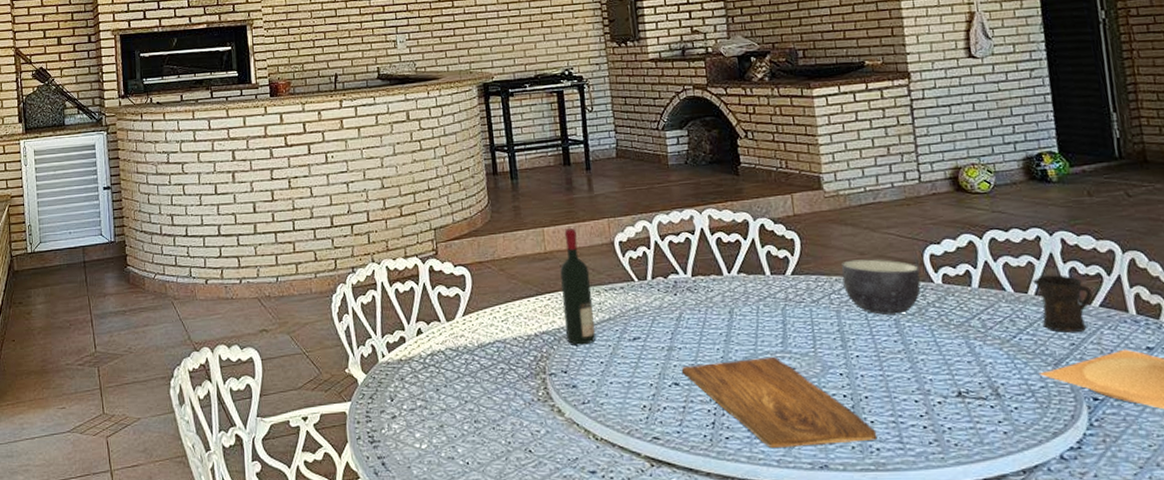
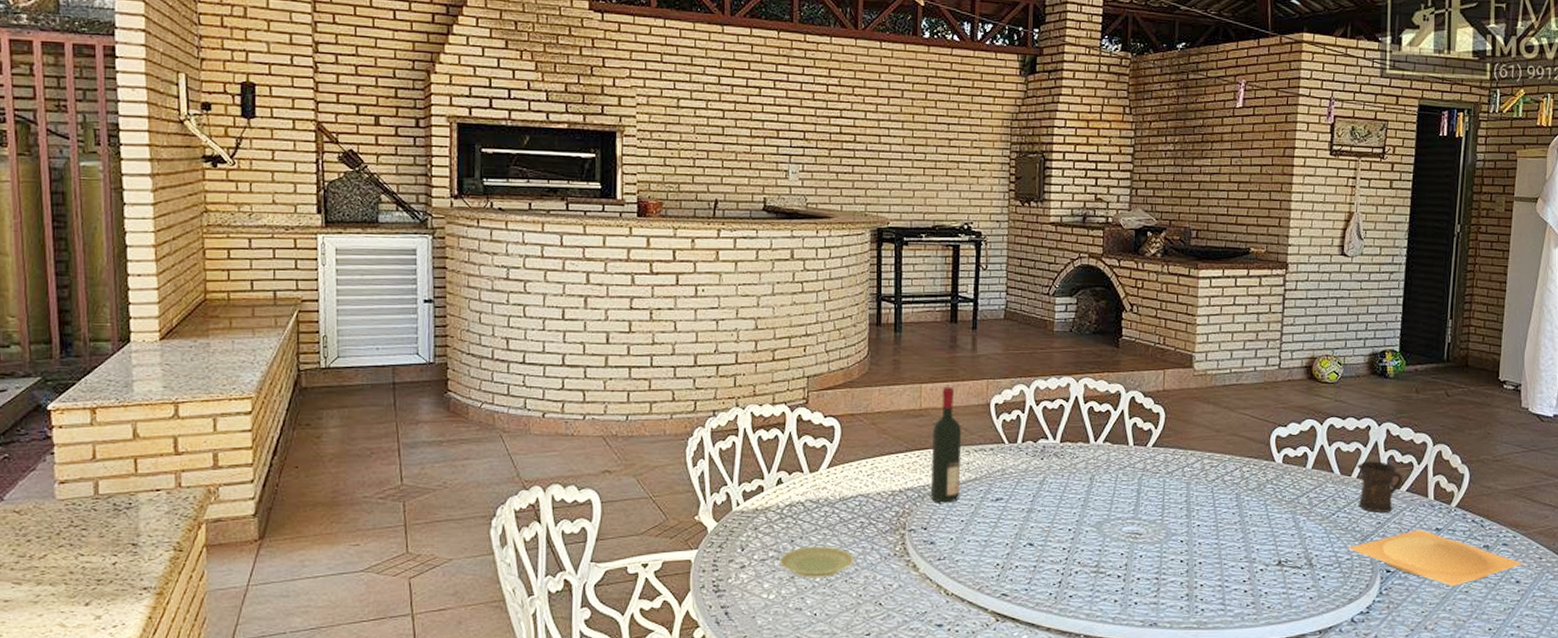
plate: none [427,393,500,427] -> present [779,546,854,578]
cutting board: present [681,356,878,449] -> none [1037,522,1204,607]
bowl: present [841,259,921,316] -> none [1197,436,1265,490]

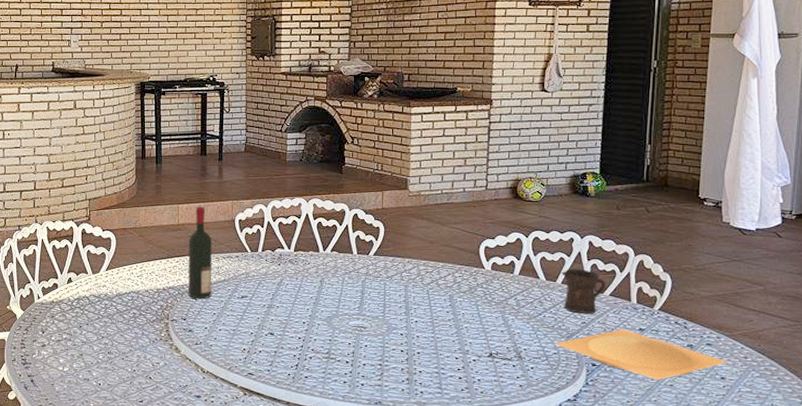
plate: present [779,546,854,578] -> none [71,331,129,356]

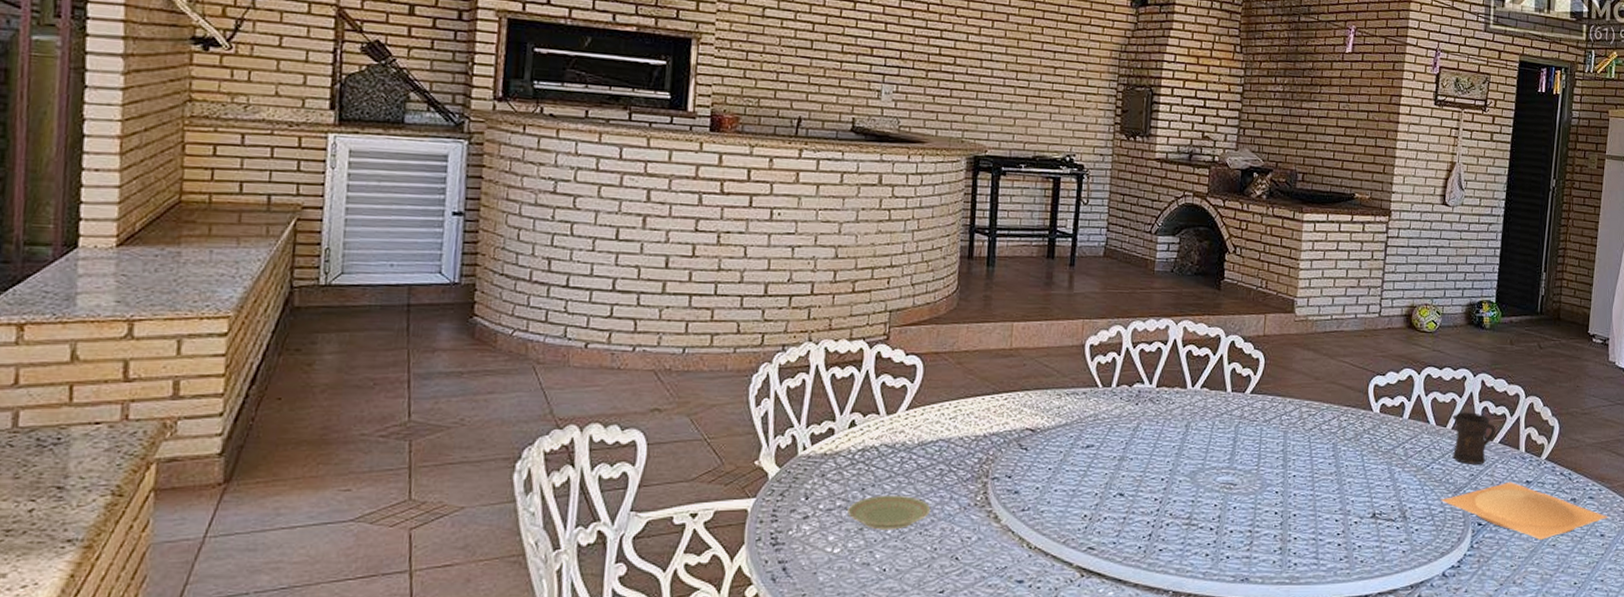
plate: none [71,331,129,356] -> present [847,495,931,530]
wine bottle: present [189,207,212,299] -> none [1018,326,1054,450]

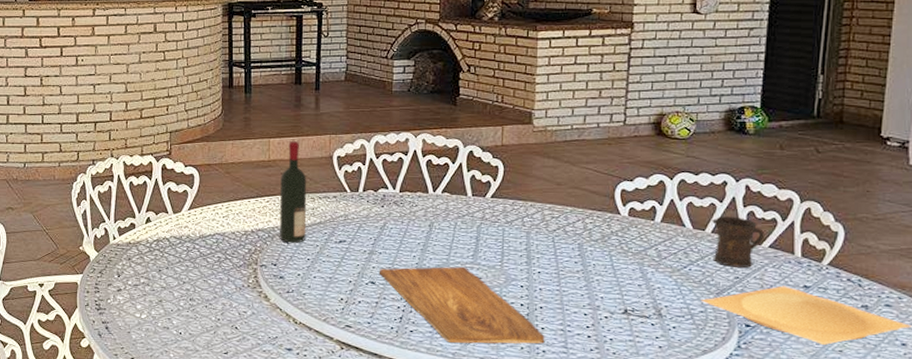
plate: present [847,495,931,530] -> none [149,275,213,303]
wine bottle: none [1018,326,1054,450] -> present [280,141,307,243]
cutting board: none [1128,472,1297,562] -> present [379,266,545,344]

